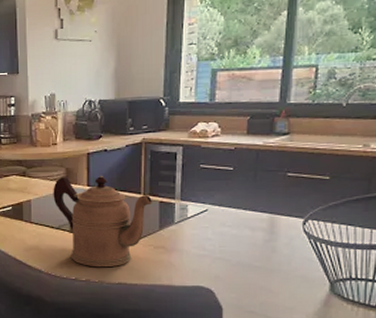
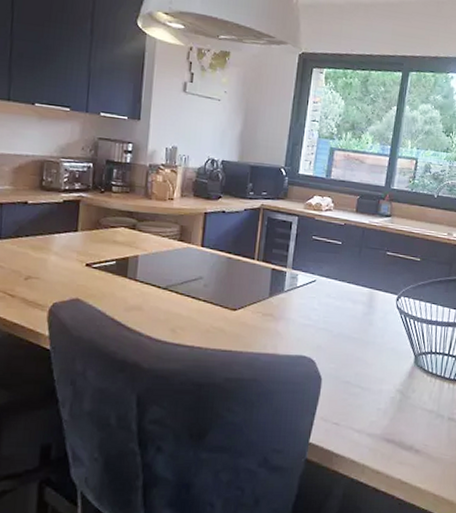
coffeepot: present [53,175,152,268] -> none [163,233,265,333]

